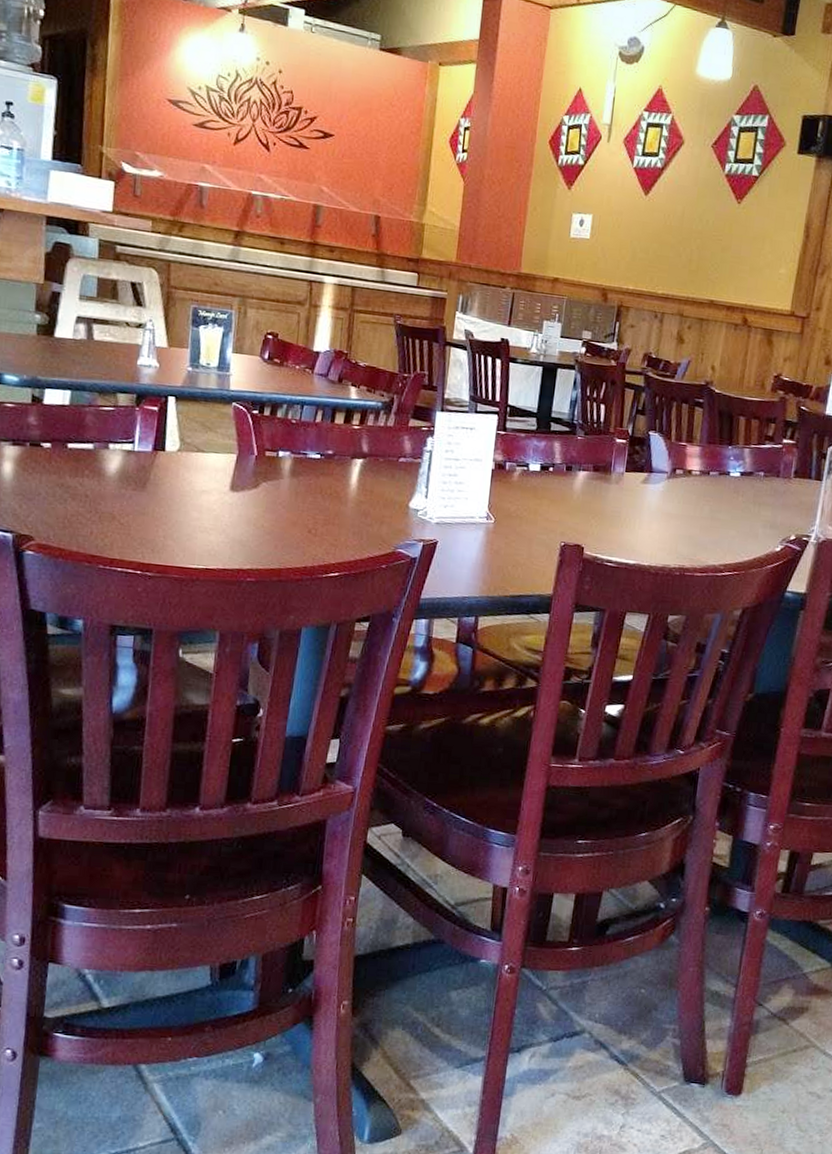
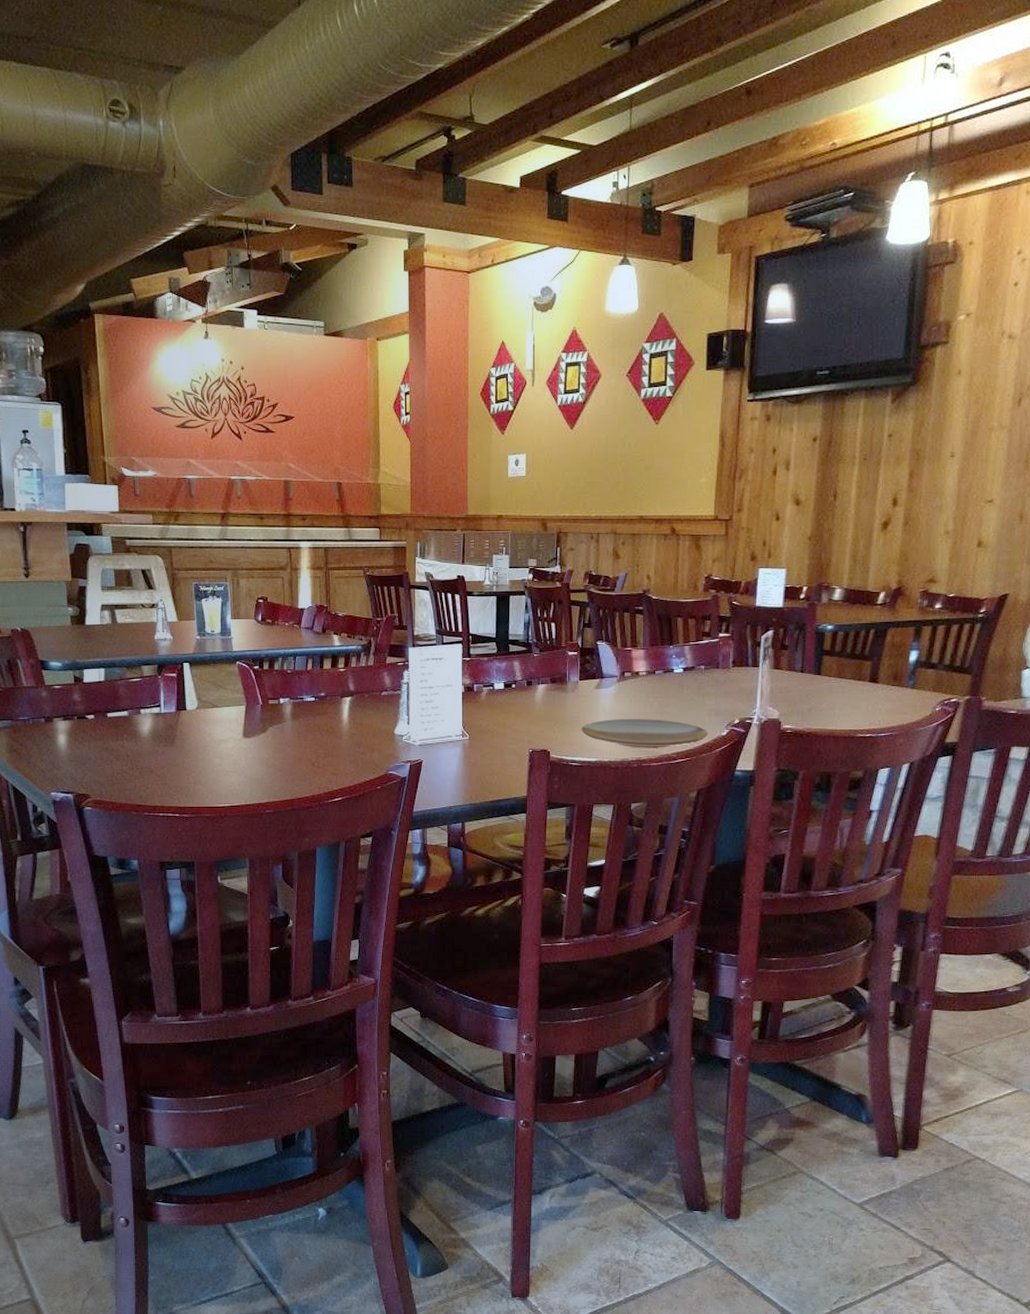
plate: none [621,519,761,557] -> present [581,719,708,748]

